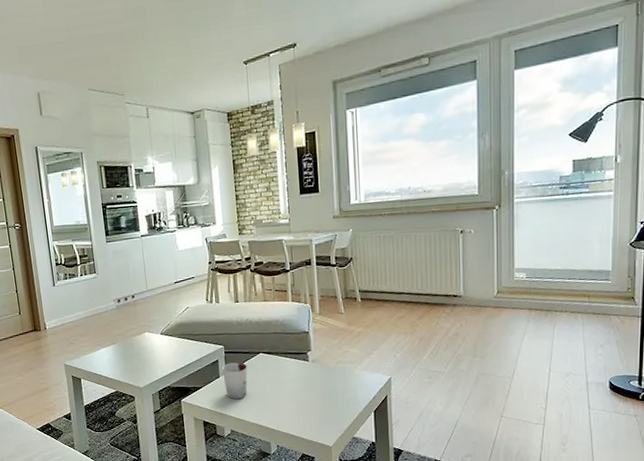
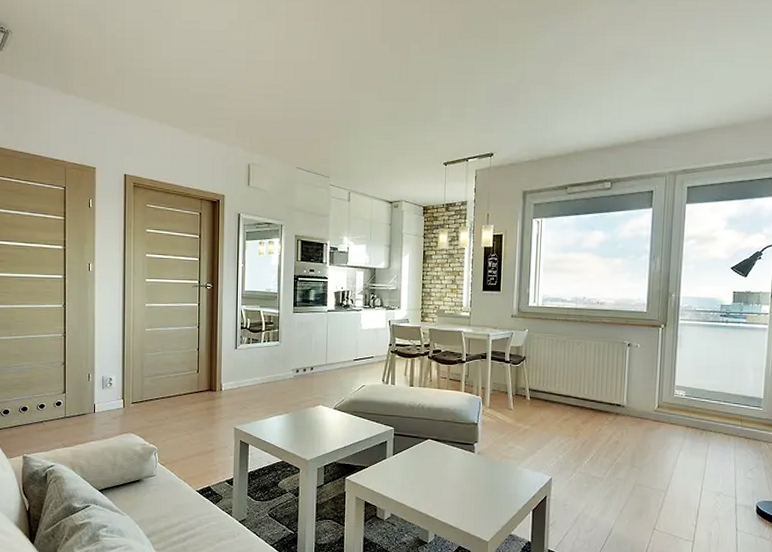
cup: present [222,362,248,400] -> none [390,445,414,483]

